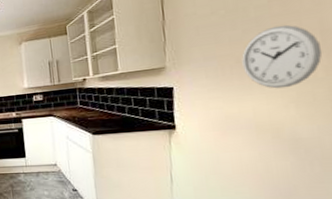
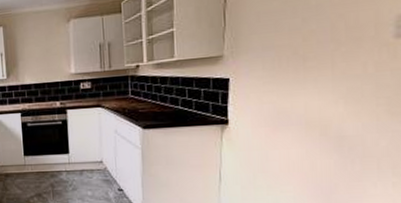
wall clock: present [241,24,323,89] -> none [299,15,375,84]

